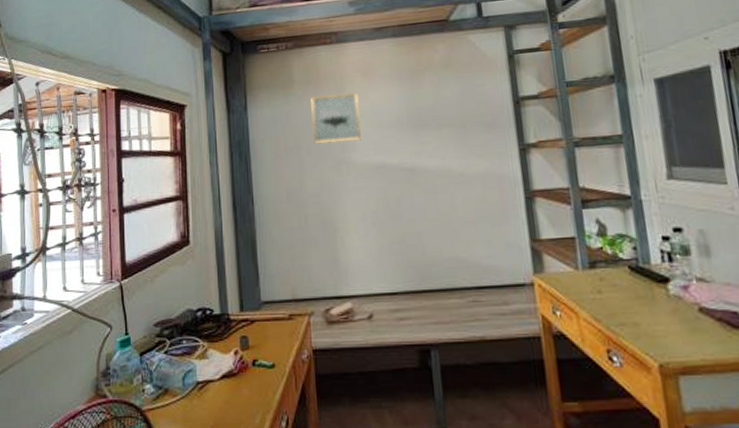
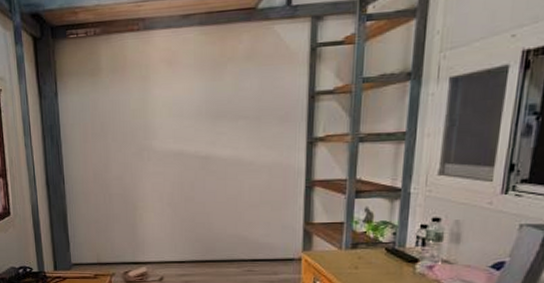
wall art: present [311,92,361,144] -> none [117,81,163,131]

